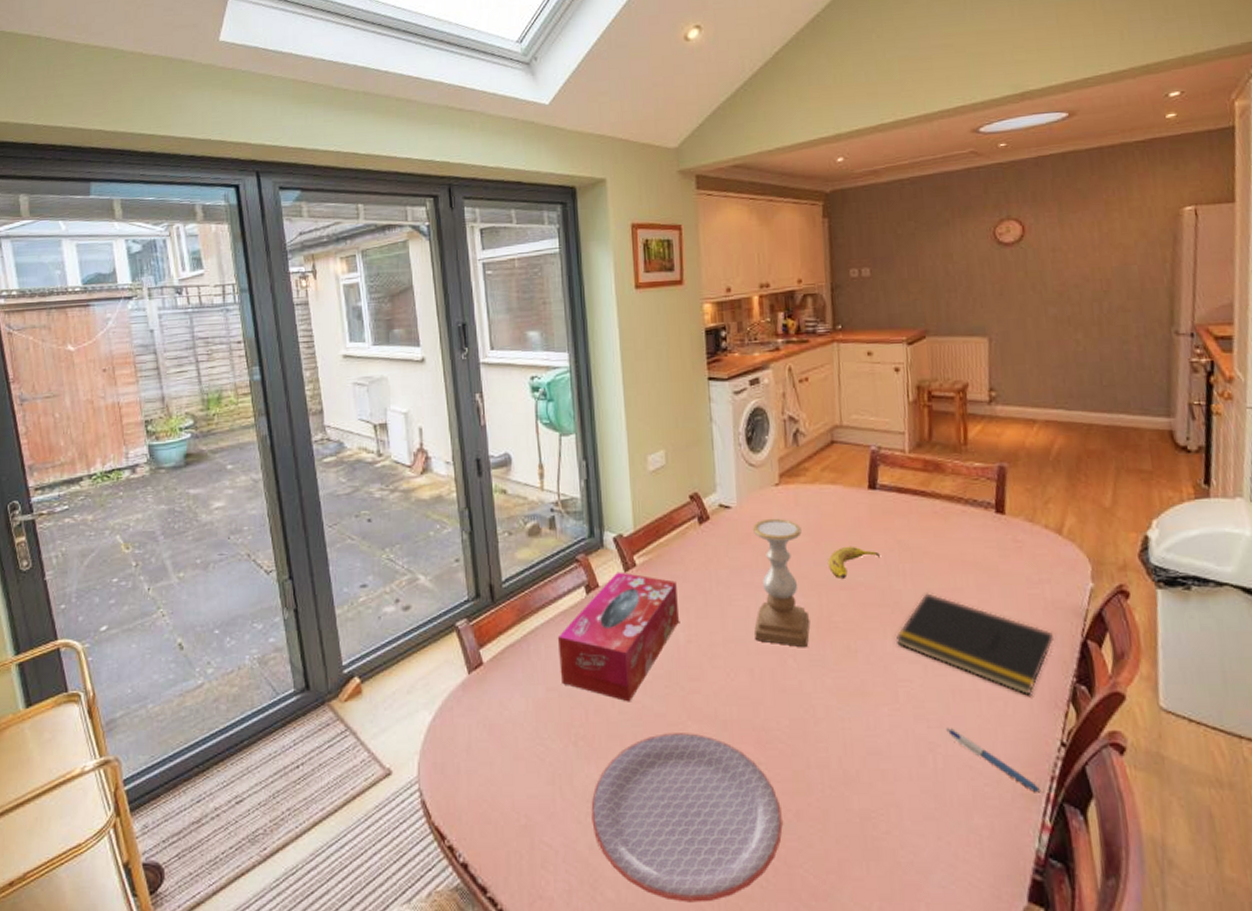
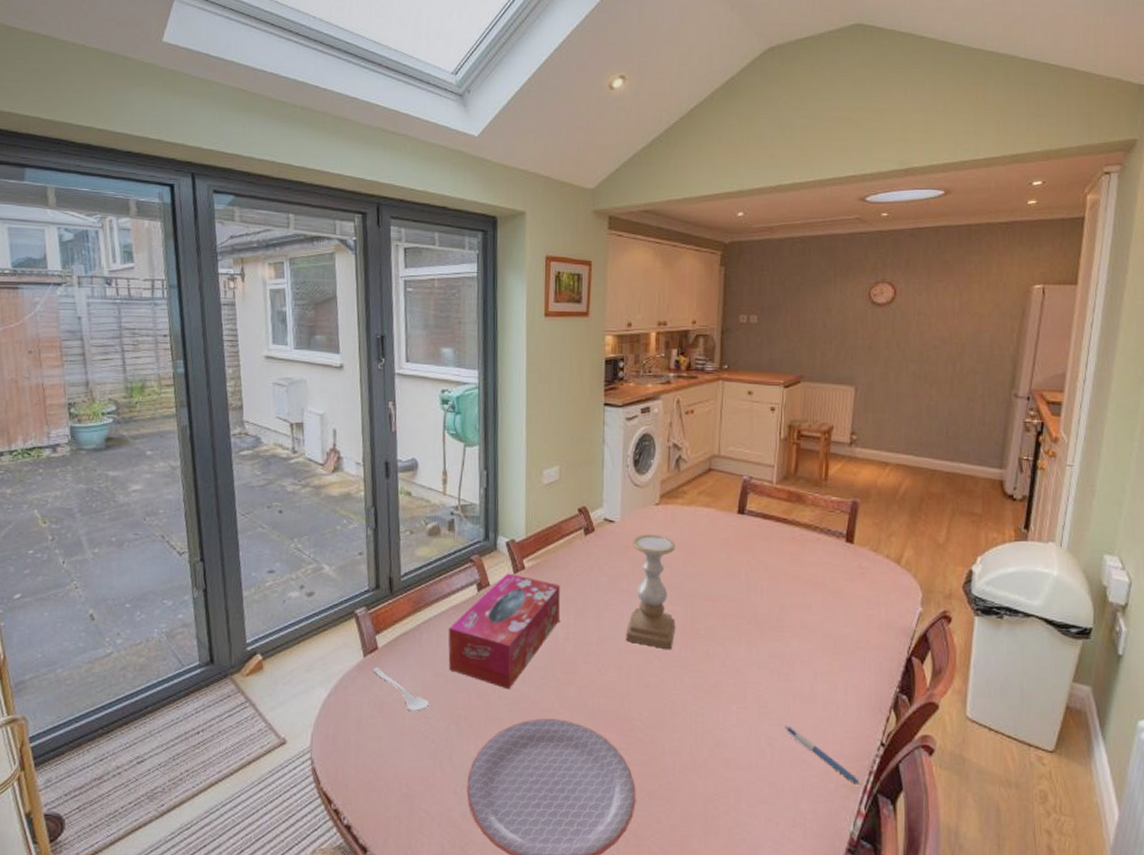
spoon: none [480,685,543,733] -> present [374,668,429,712]
fruit: present [828,546,880,578] -> none [696,563,742,591]
notepad: present [895,593,1055,696] -> none [748,608,885,702]

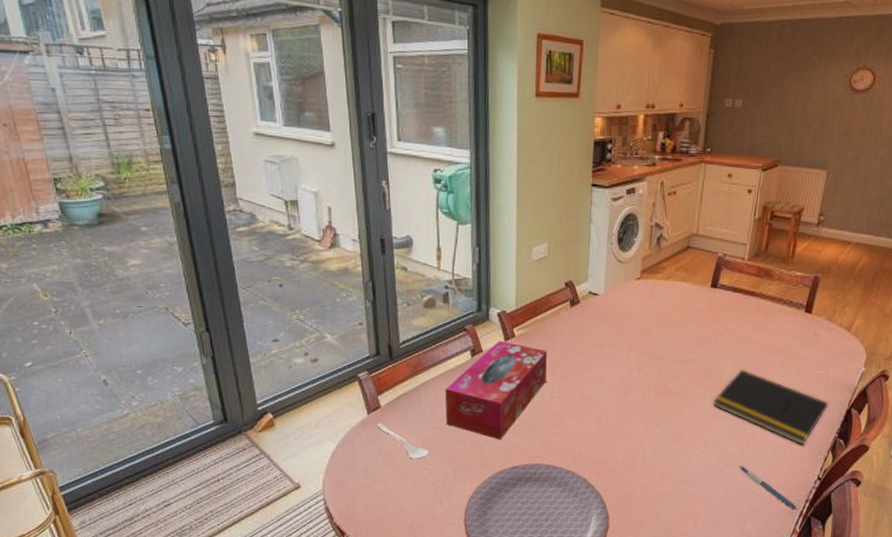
candle holder: present [626,534,676,650] -> none [605,305,653,406]
notepad: none [748,608,885,702] -> present [712,369,829,445]

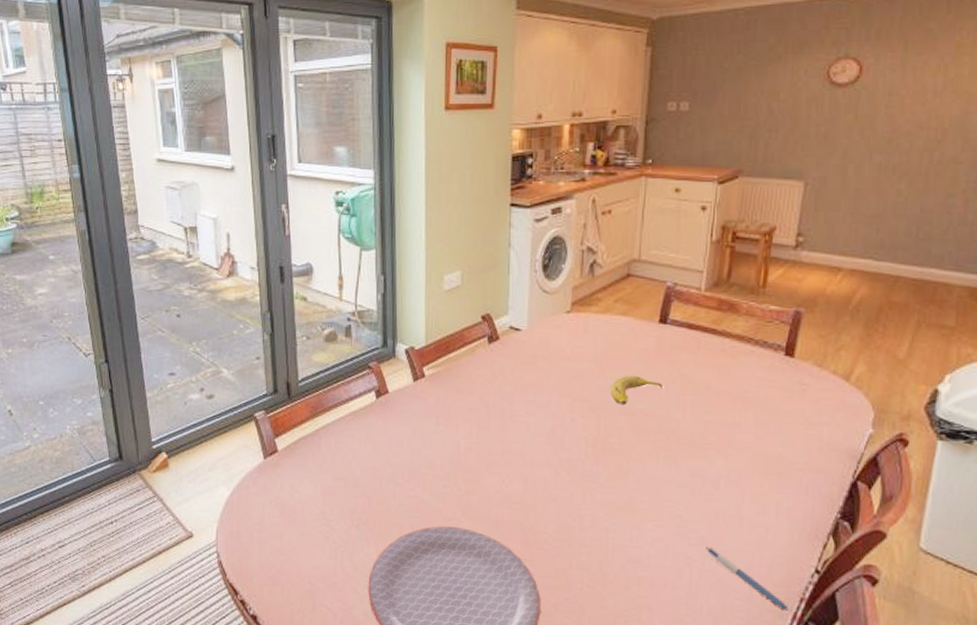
spoon: present [377,423,429,460] -> none [274,469,329,514]
tissue box: present [444,340,547,440] -> none [346,380,462,497]
fruit: none [670,331,711,355] -> present [610,375,662,405]
notepad: present [712,369,829,445] -> none [667,424,825,526]

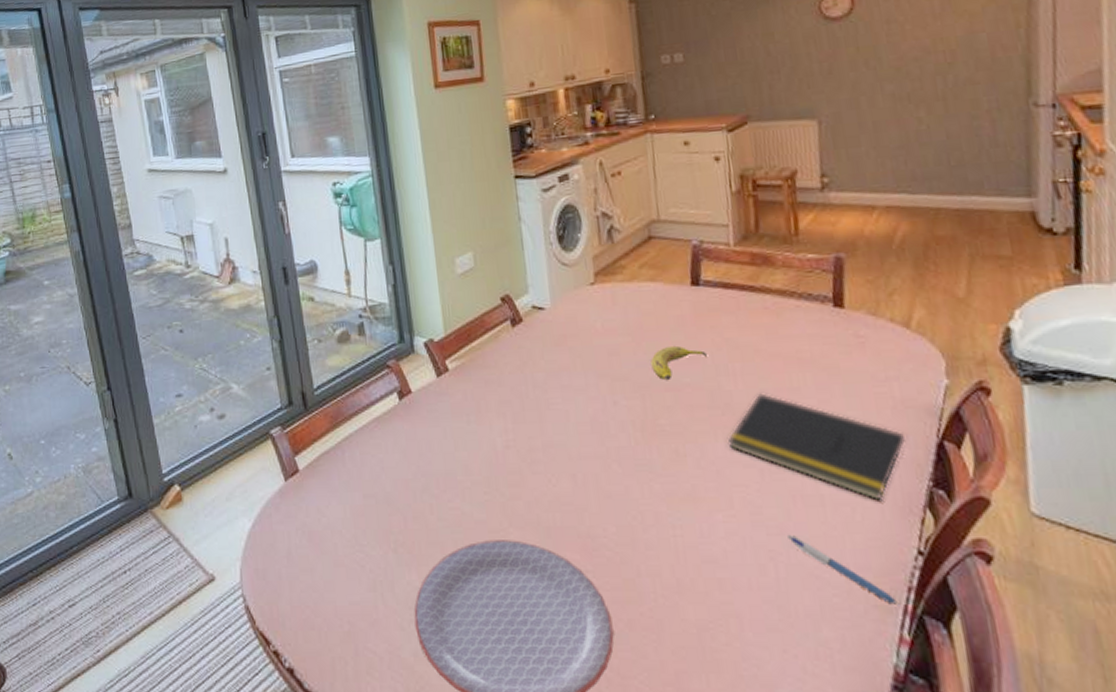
notepad: none [667,424,825,526] -> present [727,393,907,501]

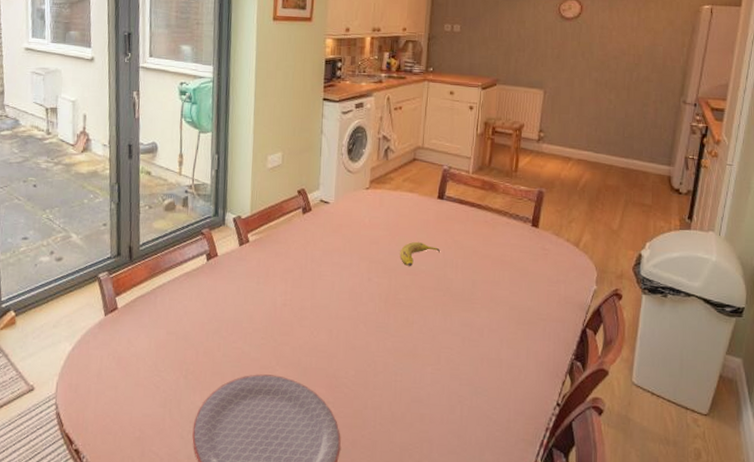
notepad: present [727,393,907,501] -> none [443,283,563,367]
pen: present [787,534,900,605] -> none [473,385,539,440]

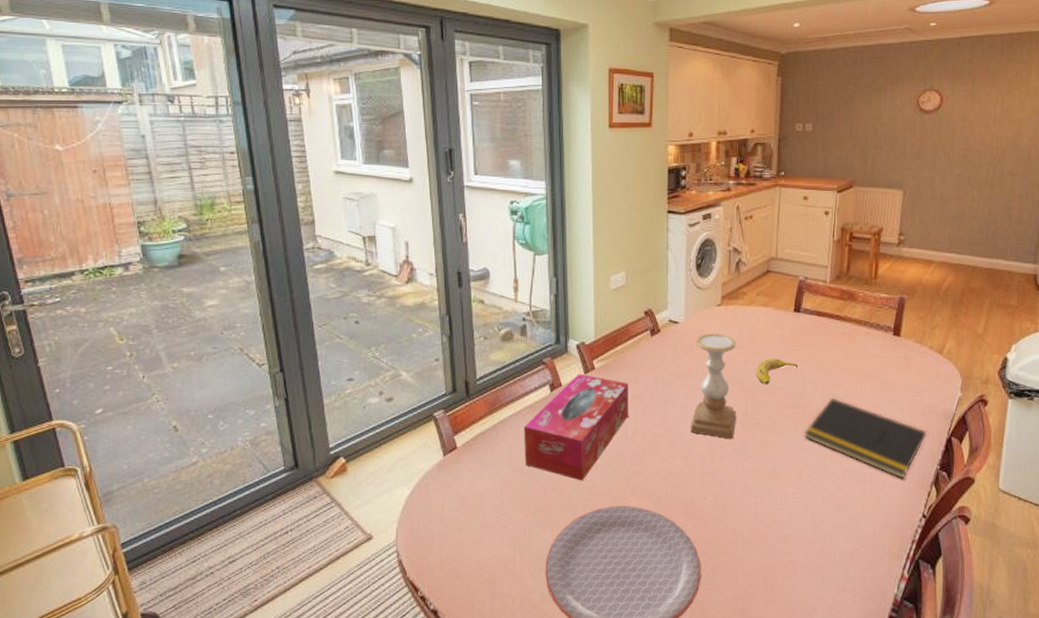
tissue box: none [179,245,280,348] -> present [523,373,628,481]
candle holder: none [336,214,382,317] -> present [691,333,737,439]
notepad: none [443,283,563,367] -> present [804,398,927,479]

